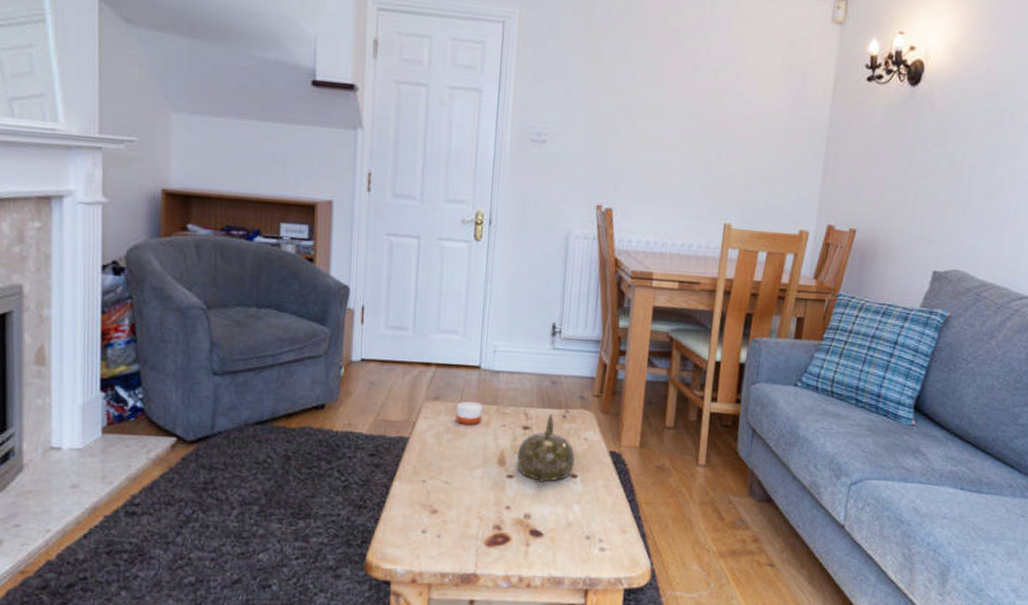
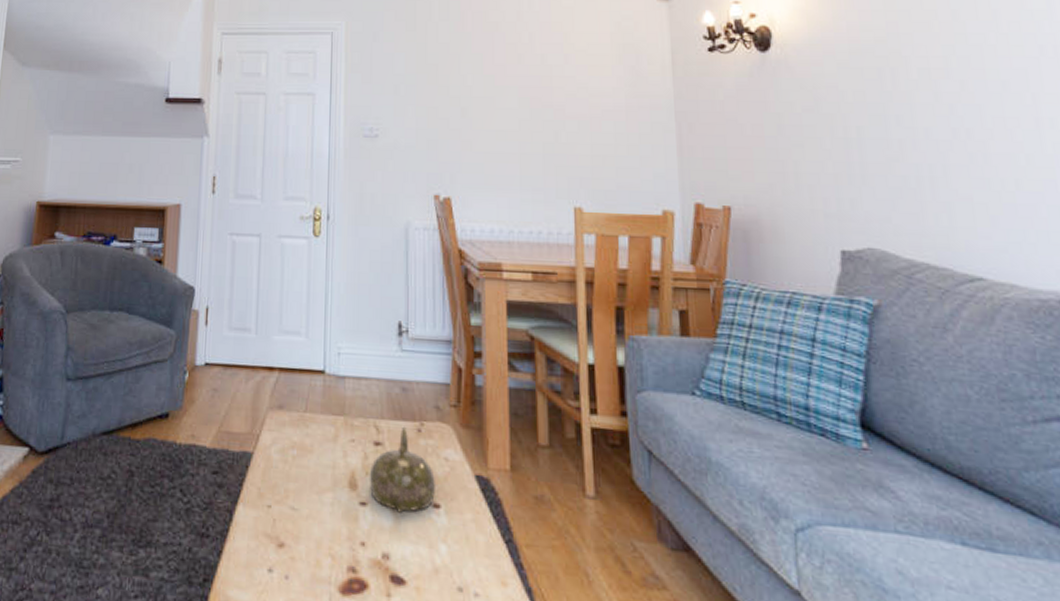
candle: present [456,401,483,426] -> none [301,410,329,440]

